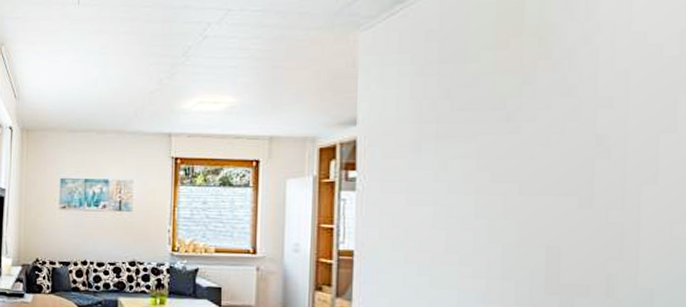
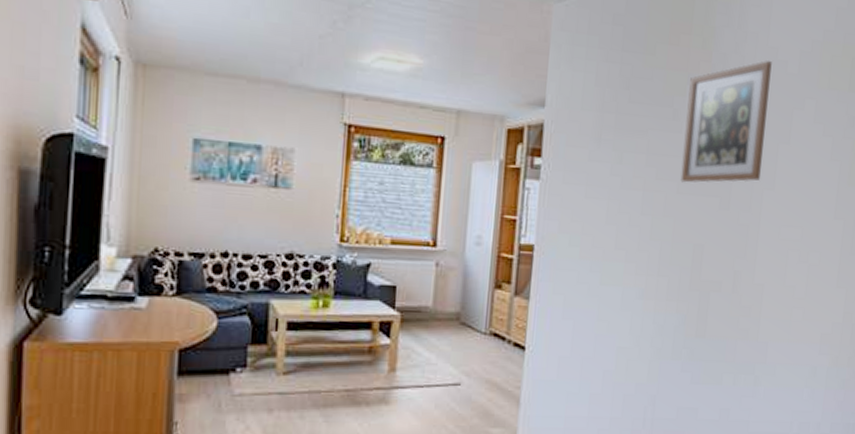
picture frame: none [522,47,639,184] -> present [680,61,772,183]

